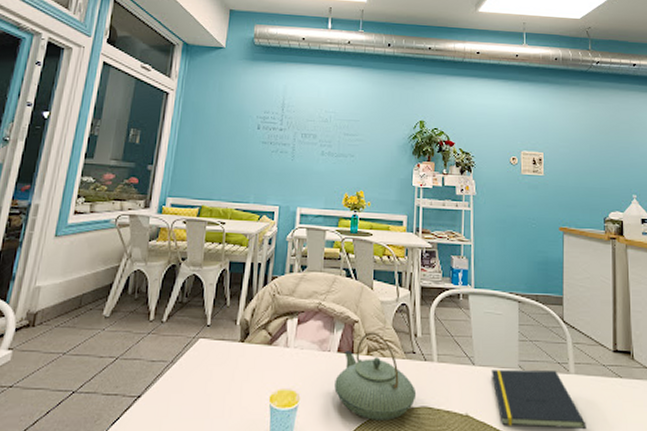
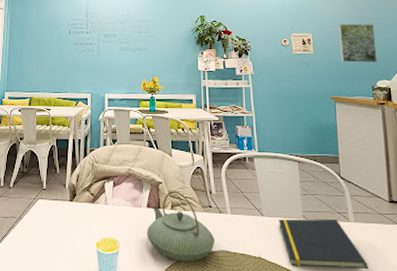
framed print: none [573,144,611,191] -> present [338,23,377,63]

